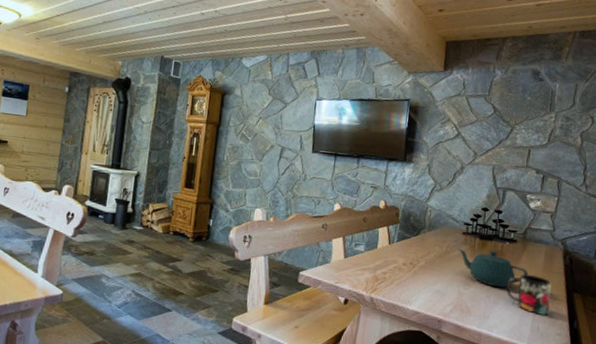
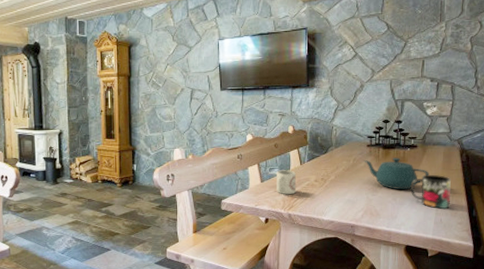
cup: none [360,247,383,277] -> present [276,170,297,195]

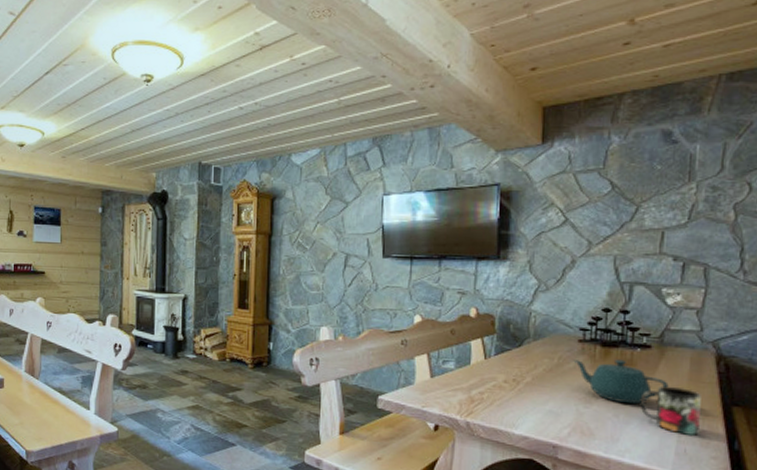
cup: present [276,170,297,195] -> none [451,364,479,397]

